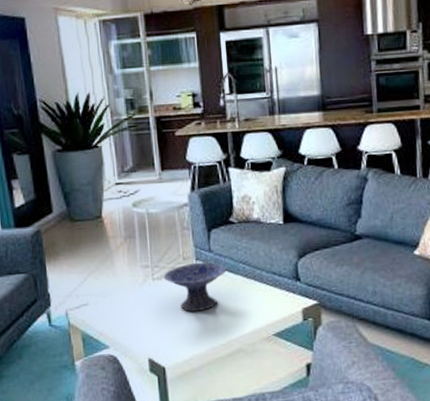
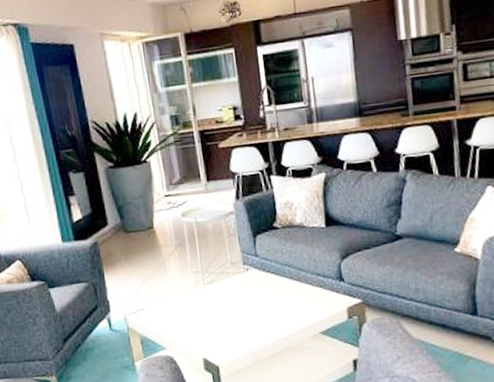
decorative bowl: present [163,262,226,312] -> none [213,266,273,313]

